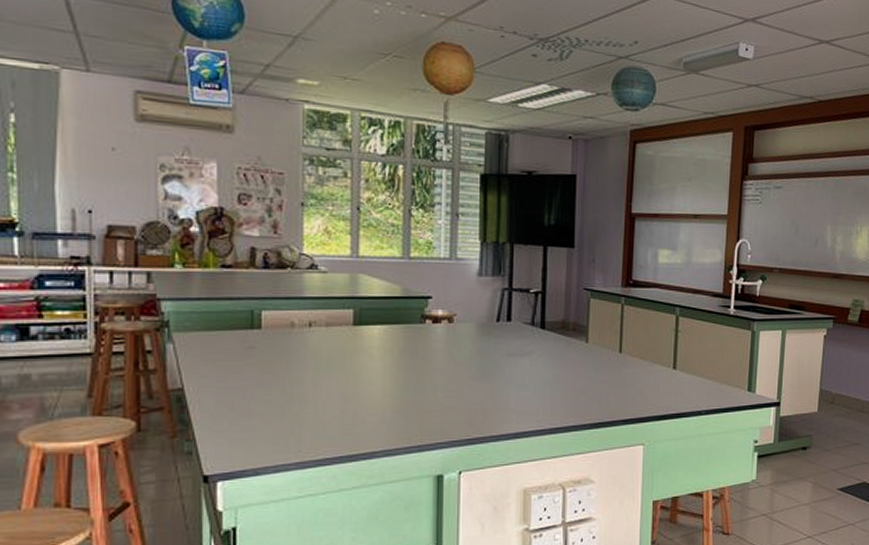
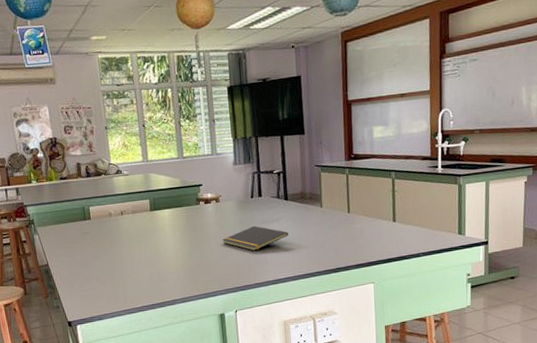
notepad: none [452,358,541,392] -> present [222,225,288,251]

